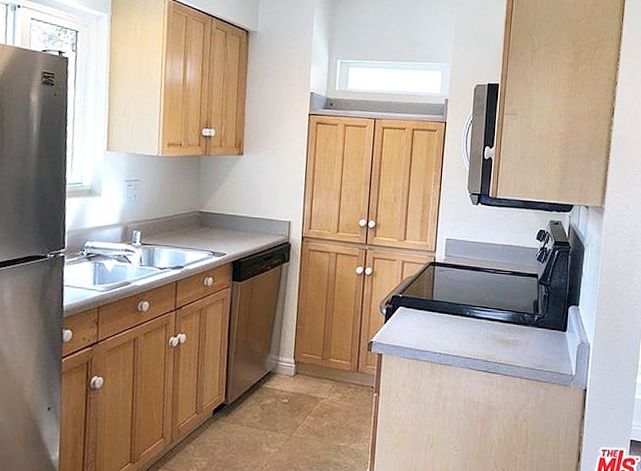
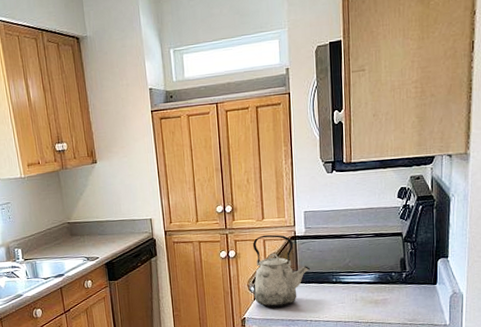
kettle: none [385,256,445,334] -> present [252,234,310,307]

